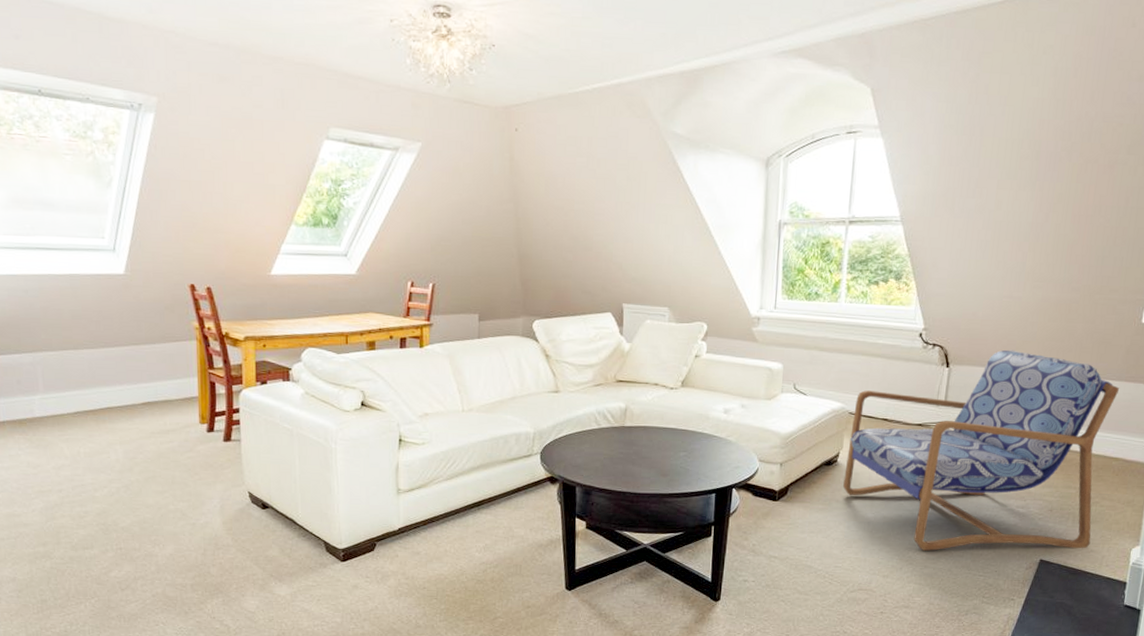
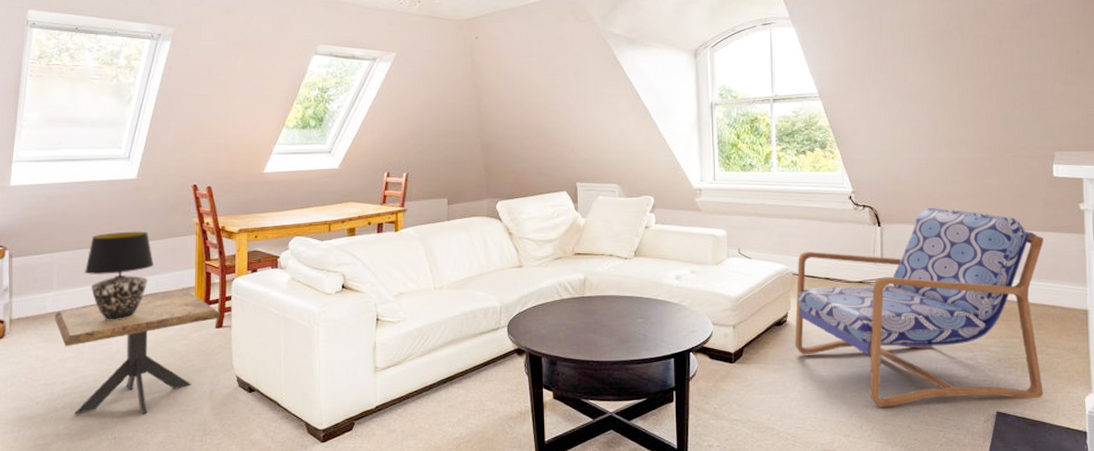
side table: none [43,401,228,527] -> present [54,291,221,415]
table lamp: none [72,333,152,429] -> present [84,231,154,320]

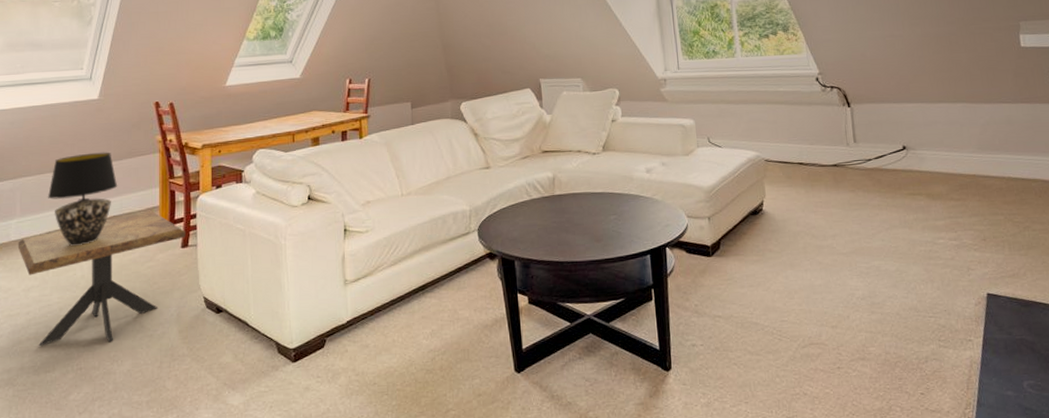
armchair: present [795,207,1044,407] -> none [769,84,1034,295]

